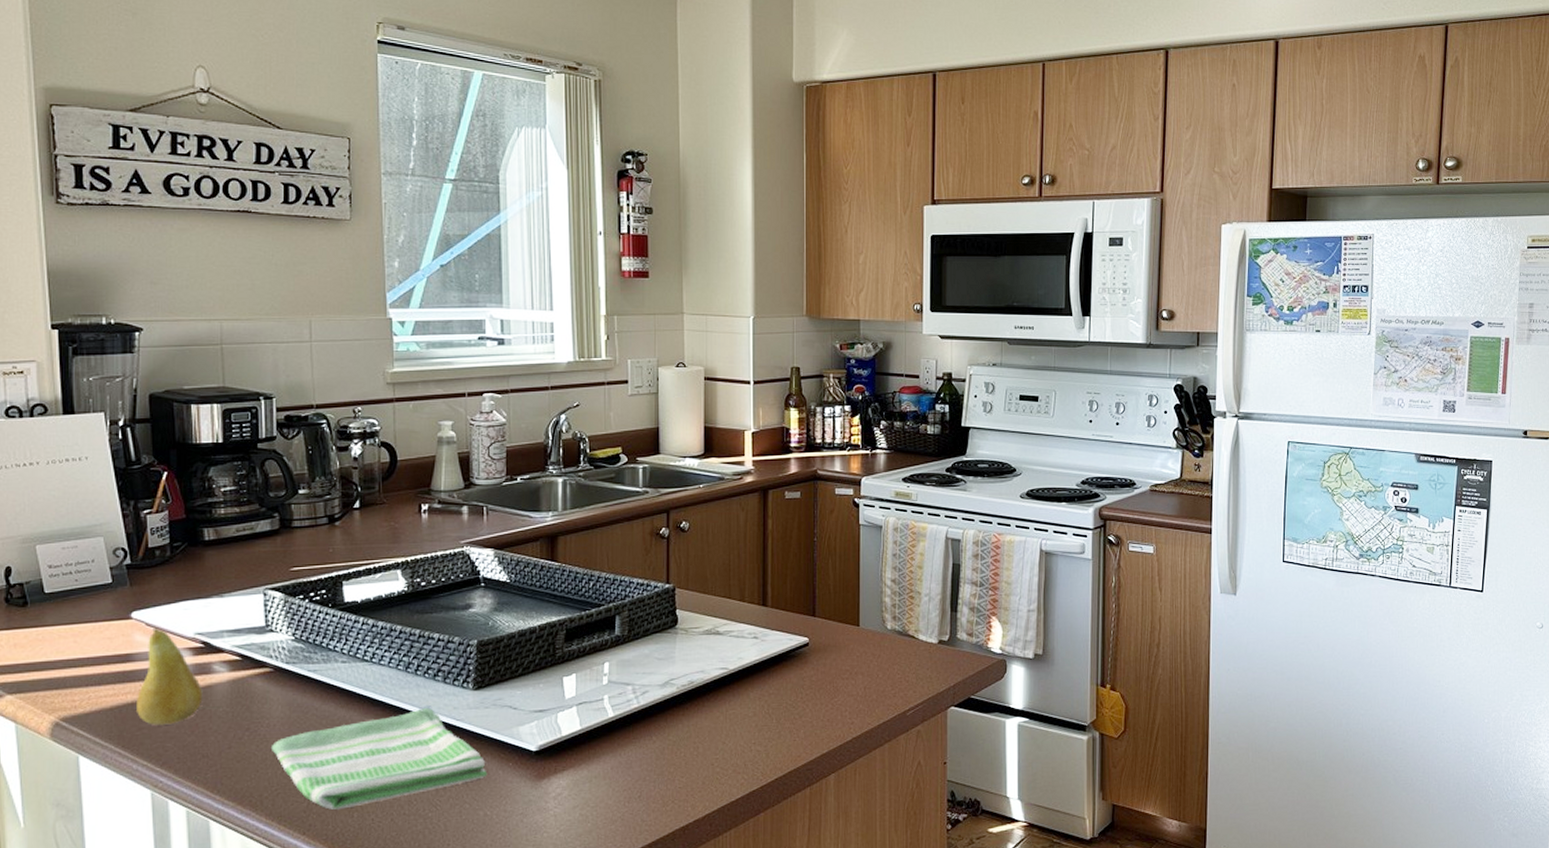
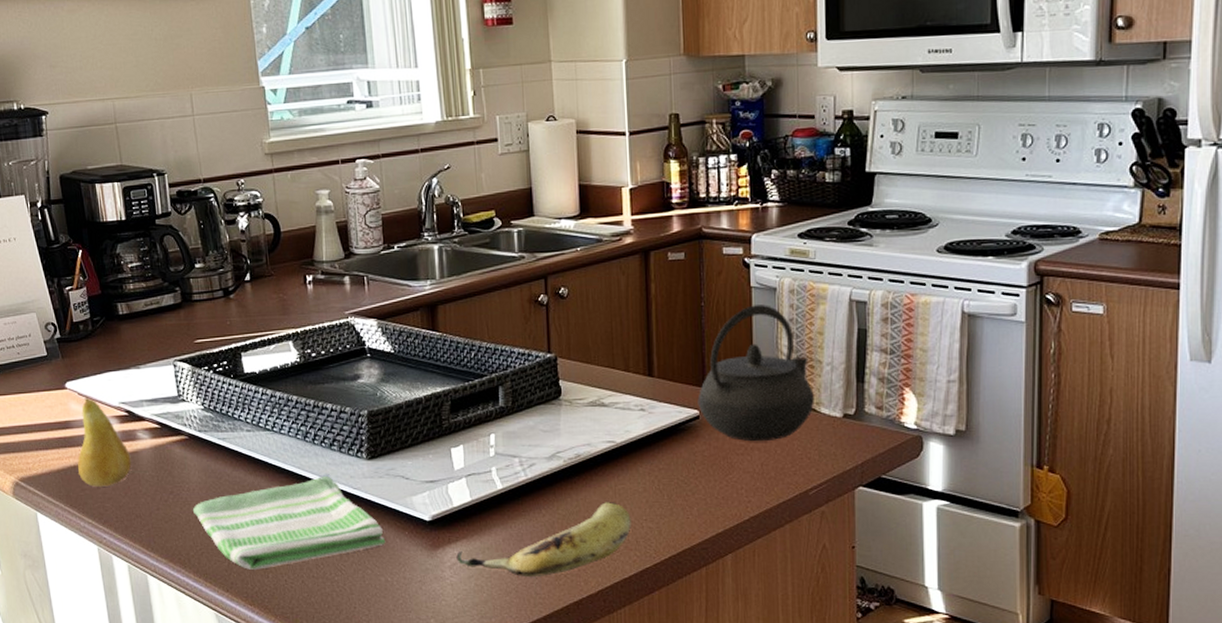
fruit: none [562,726,740,804] -> present [456,501,631,576]
kettle: none [807,541,913,667] -> present [697,305,814,442]

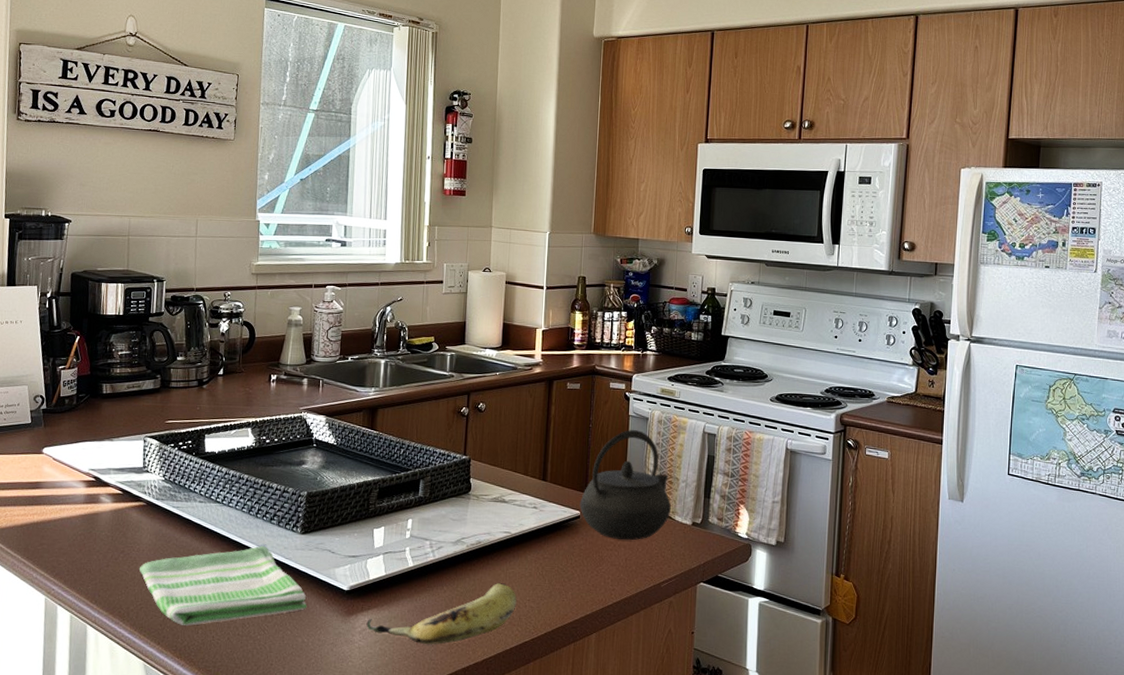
fruit: present [77,397,132,487] -> none [40,462,91,543]

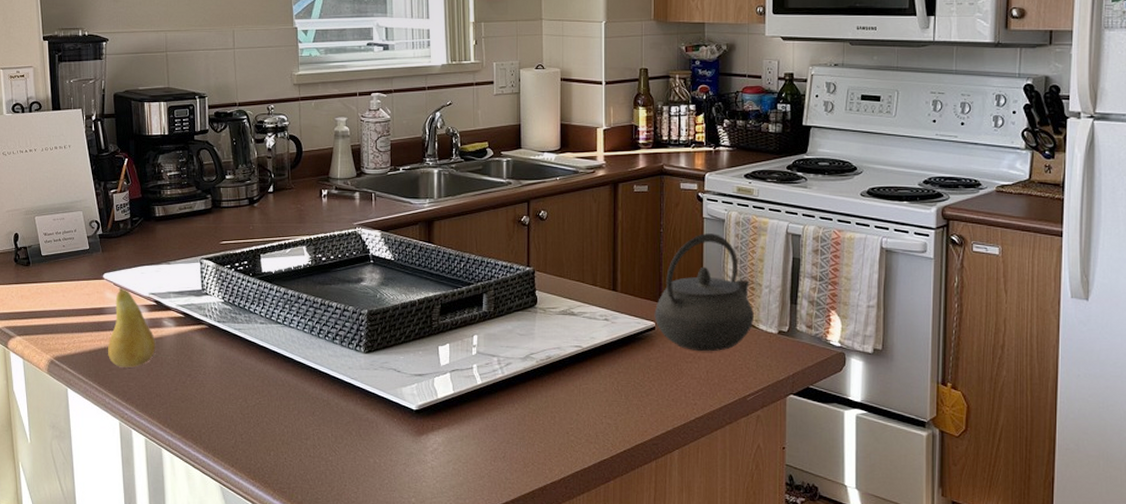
fruit: none [40,462,91,543] -> present [108,287,156,368]
dish towel: present [139,545,307,626] -> none [207,366,377,448]
fruit: present [366,582,517,645] -> none [438,398,592,463]

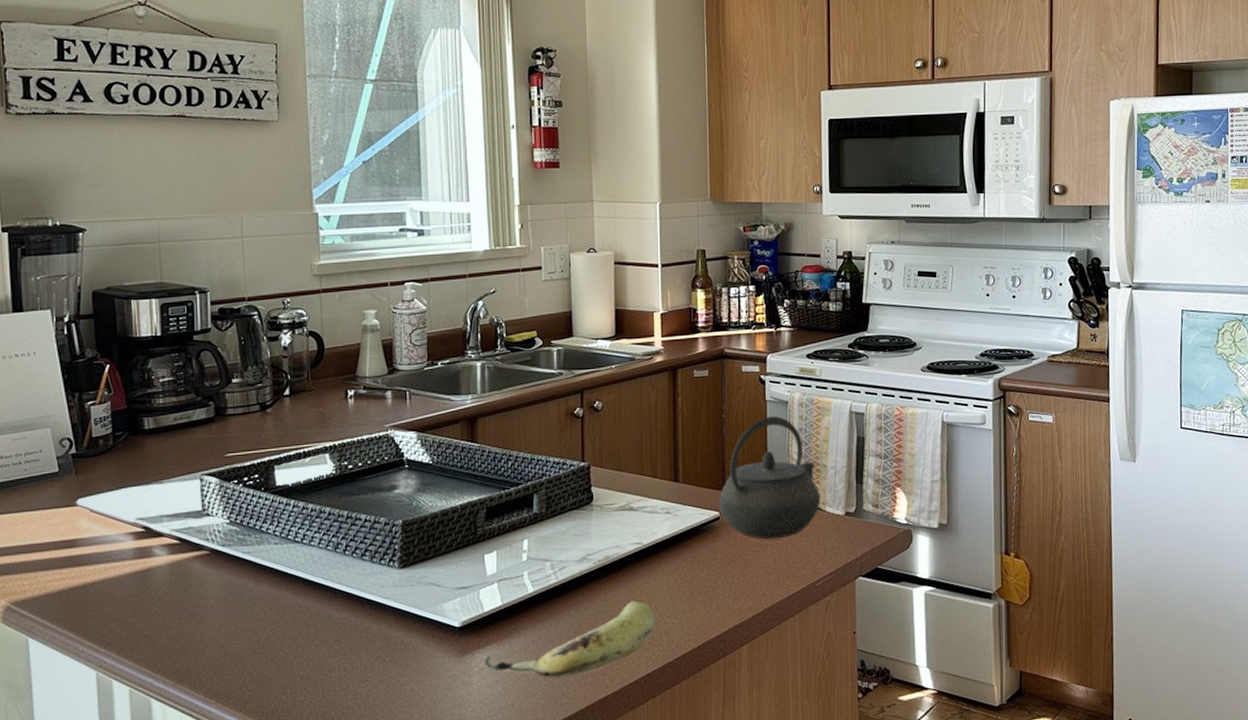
fruit: present [108,287,156,368] -> none [82,514,144,608]
fruit: none [438,398,592,463] -> present [485,599,656,678]

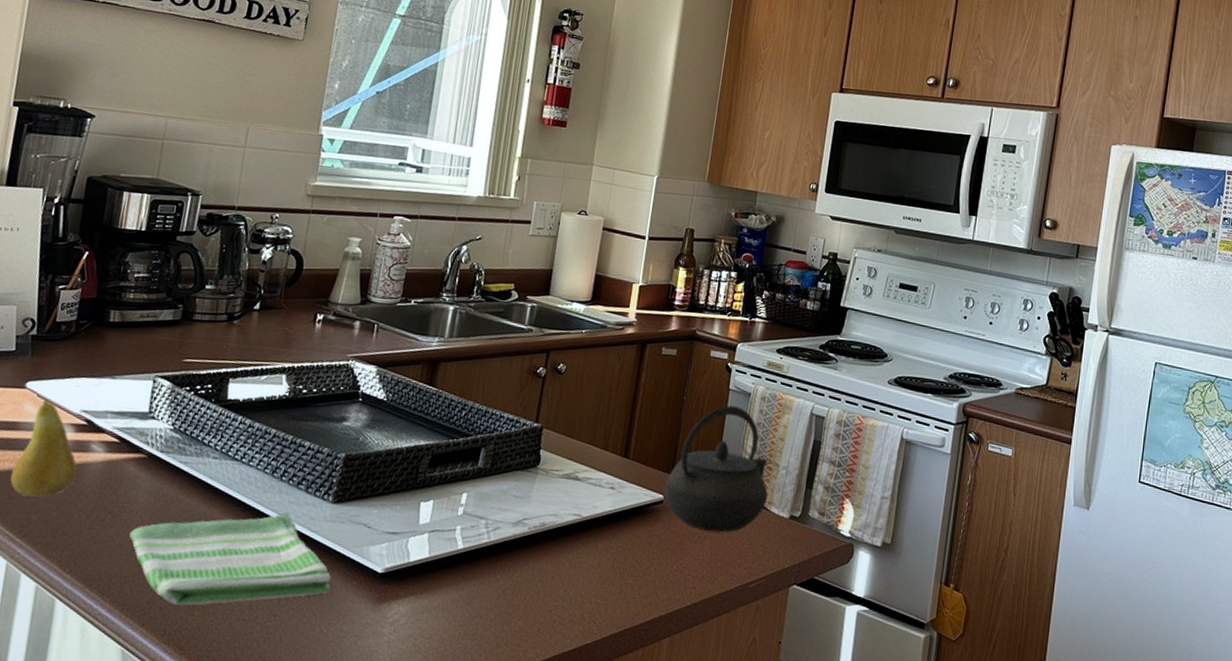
fruit: none [82,514,144,608] -> present [10,400,77,497]
dish towel: none [208,586,414,687] -> present [129,514,331,606]
fruit: present [485,599,656,678] -> none [400,572,582,643]

